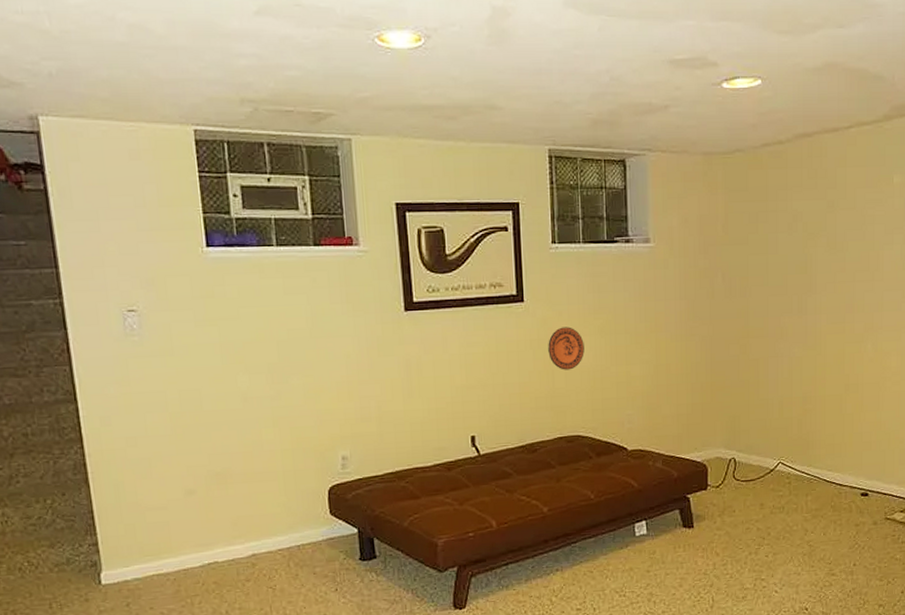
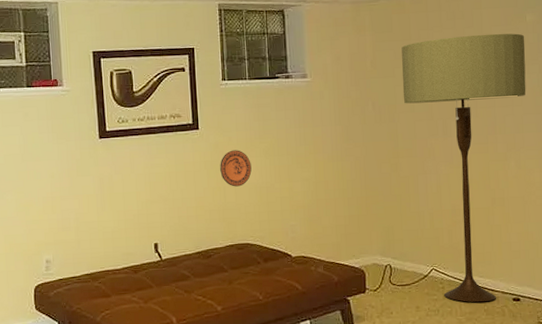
floor lamp: none [756,196,891,498] -> present [401,33,526,303]

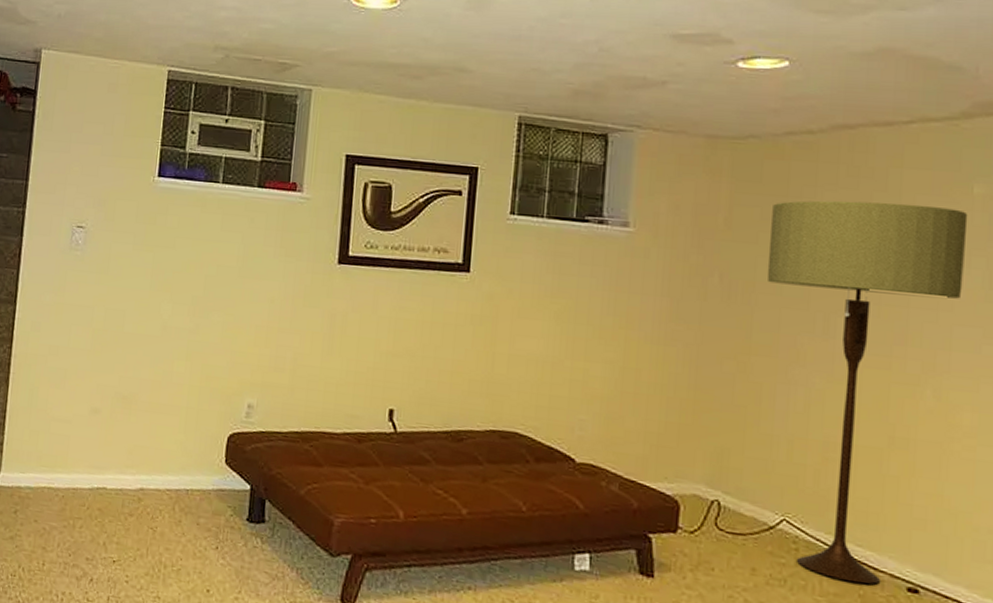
decorative plate: present [220,150,252,187] -> none [491,306,535,356]

